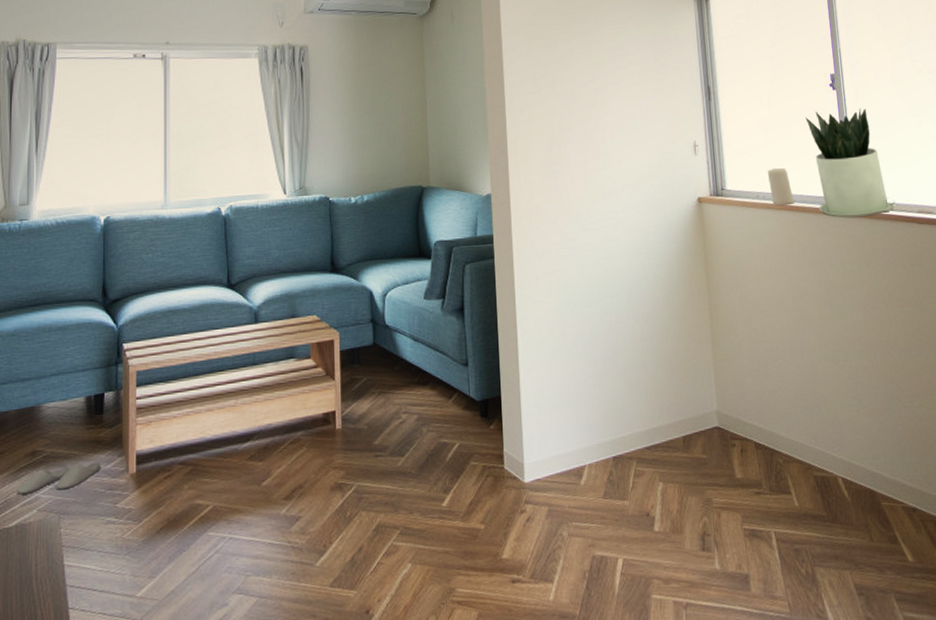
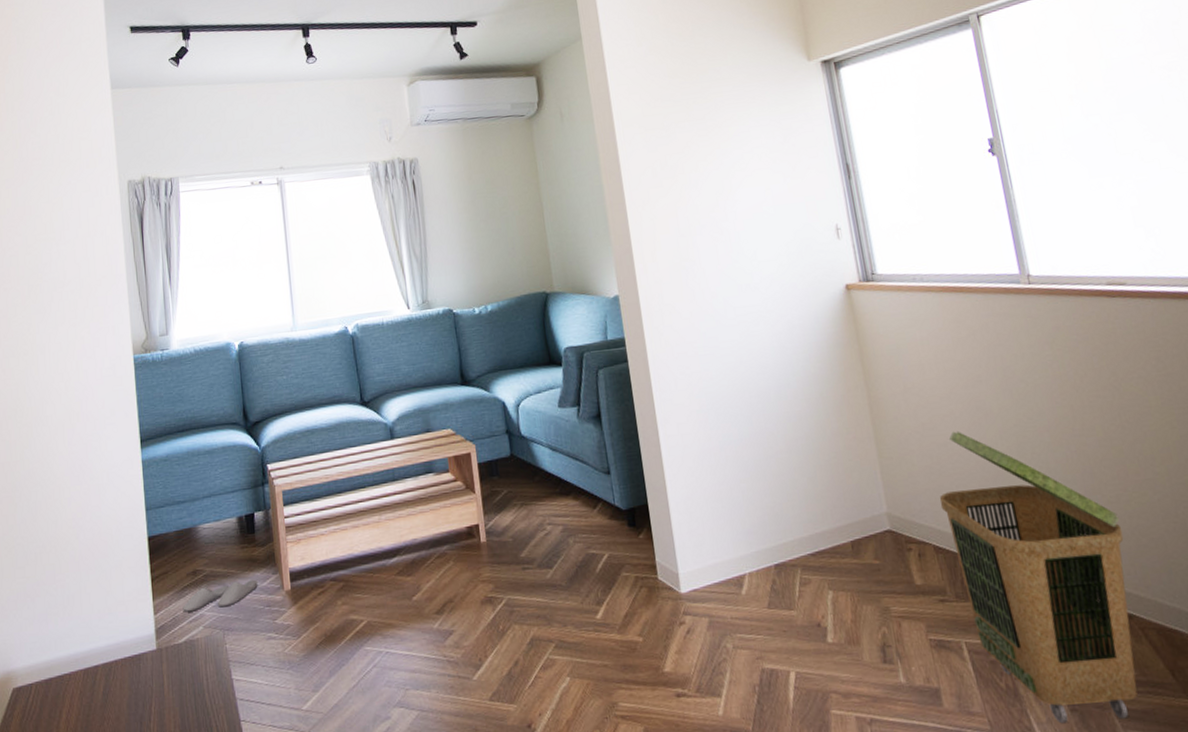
laundry basket: none [763,337,914,607] -> present [939,431,1138,724]
candle: present [767,168,795,206] -> none [922,246,958,288]
planter: present [805,108,896,219] -> none [962,173,1079,297]

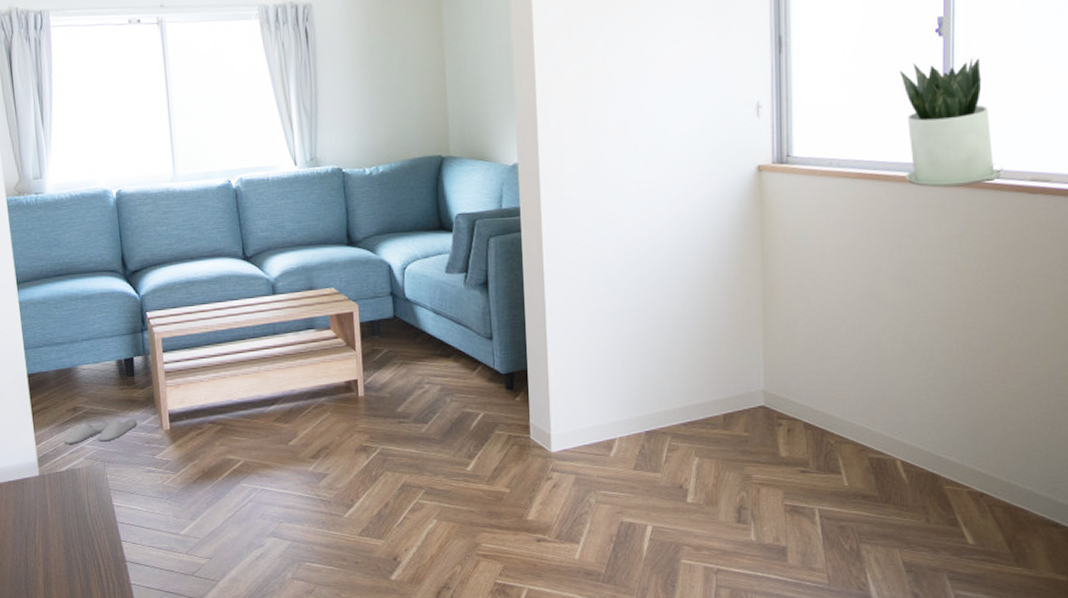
laundry basket: present [939,431,1138,724] -> none [817,317,991,582]
planter: none [962,173,1079,297] -> present [899,58,1004,188]

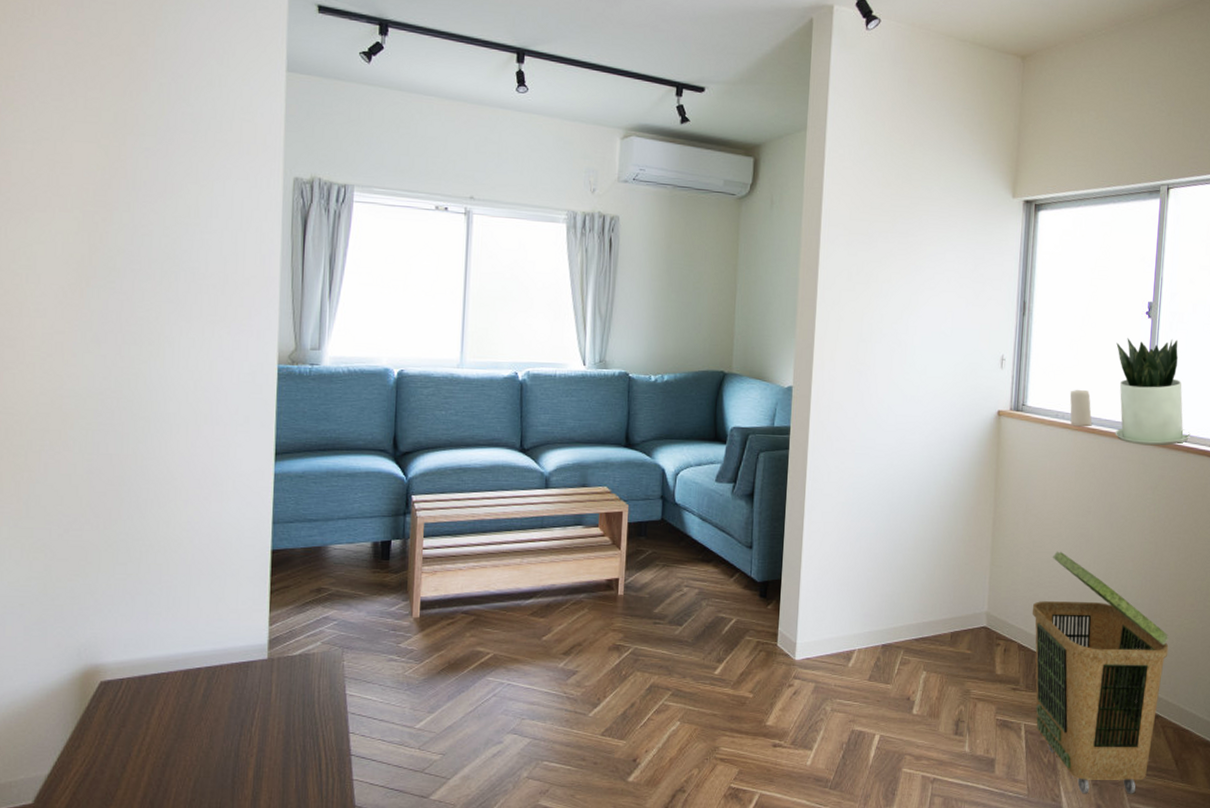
slippers: present [64,418,138,444] -> none [301,603,386,627]
laundry basket: none [817,317,991,582] -> present [1032,551,1169,794]
candle: none [845,130,876,174] -> present [1069,389,1092,427]

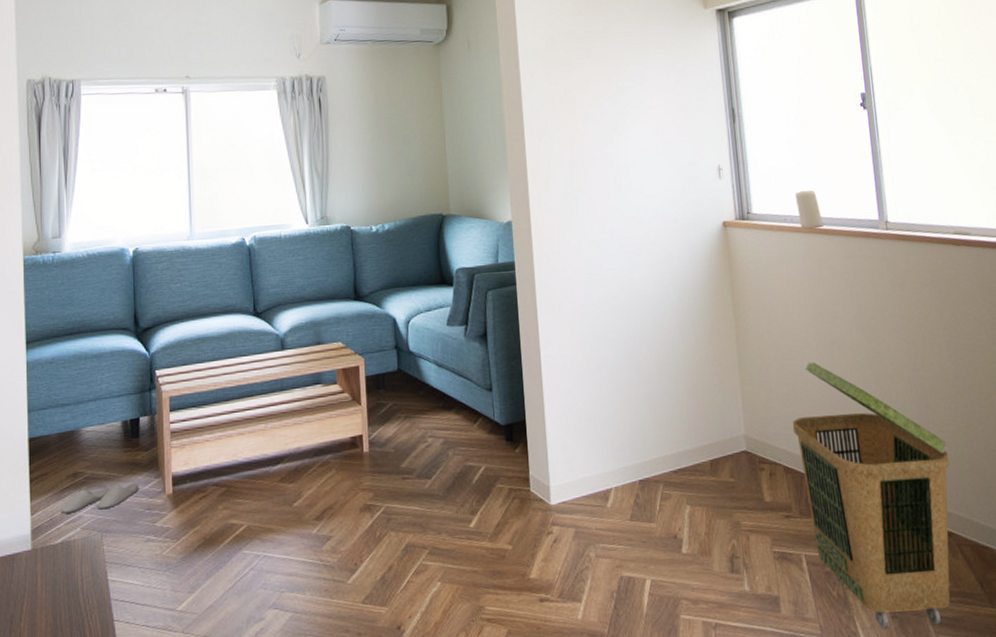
slippers: none [301,603,386,627] -> present [61,483,139,514]
planter: present [1115,338,1190,446] -> none [835,128,931,241]

